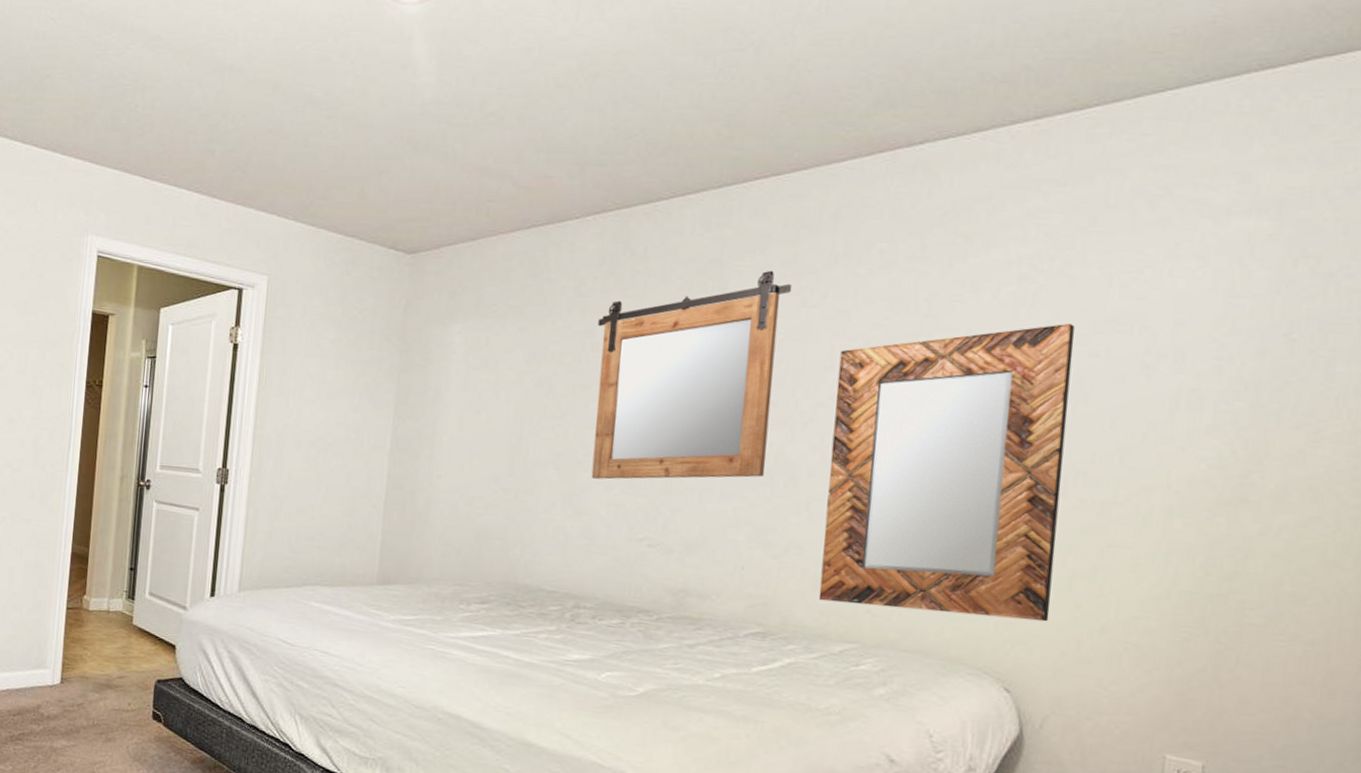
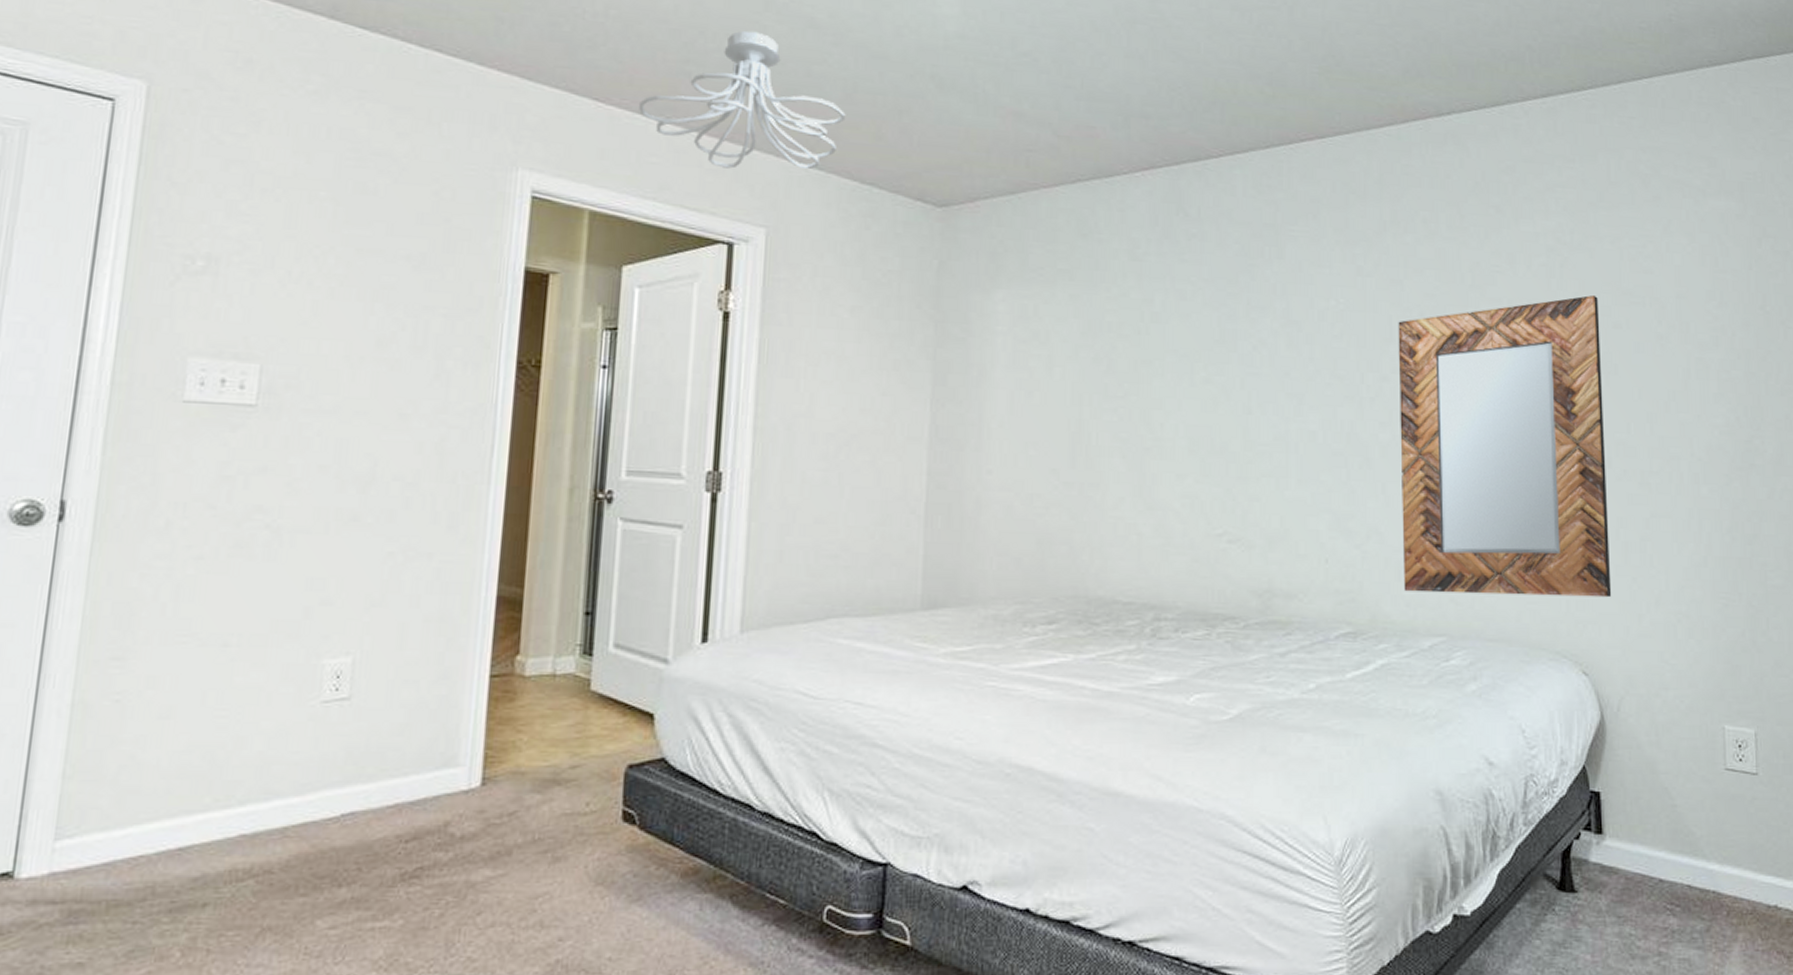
ceiling light fixture: none [175,111,335,228] -> present [639,30,846,170]
mirror: present [591,270,793,479] -> none [1156,236,1347,468]

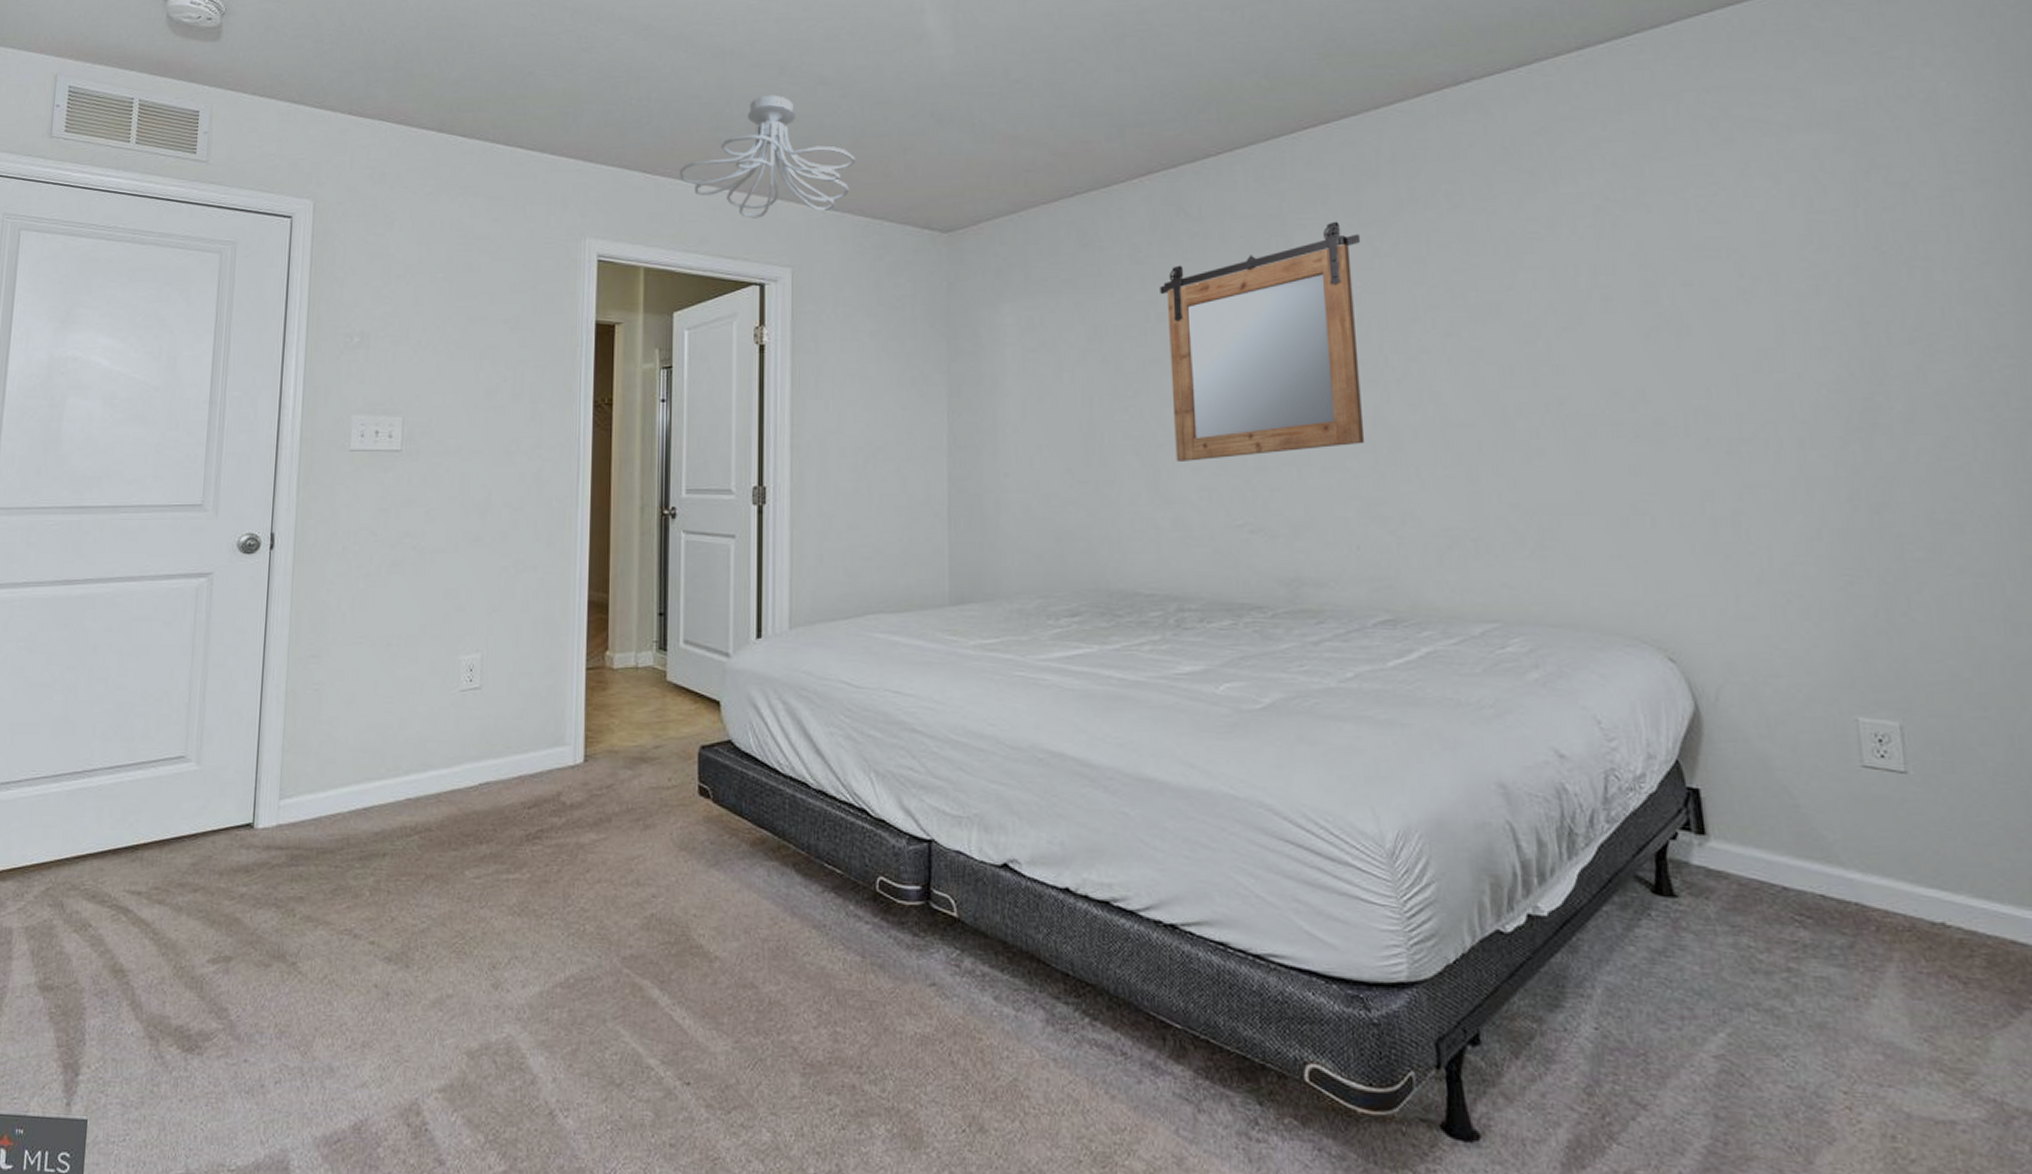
mirror: none [1156,236,1347,468] -> present [1160,221,1365,462]
home mirror: present [1398,294,1612,598] -> none [1423,252,1700,578]

